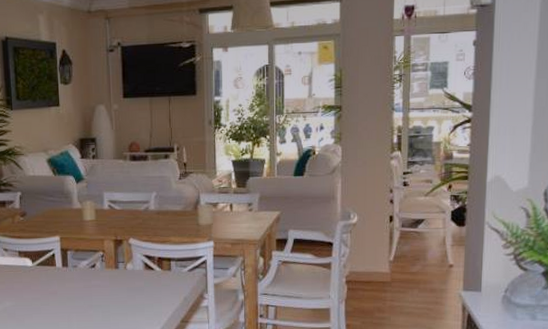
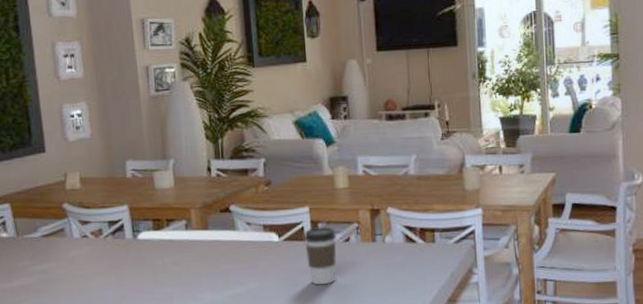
coffee cup: none [55,254,83,305] -> present [304,227,337,285]

